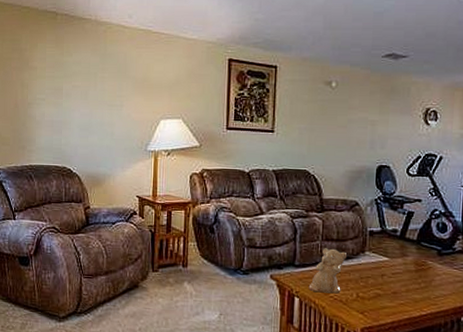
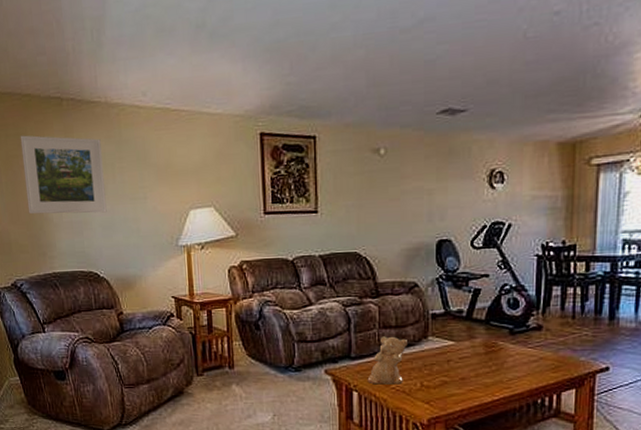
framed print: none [14,41,87,115] -> present [20,135,107,214]

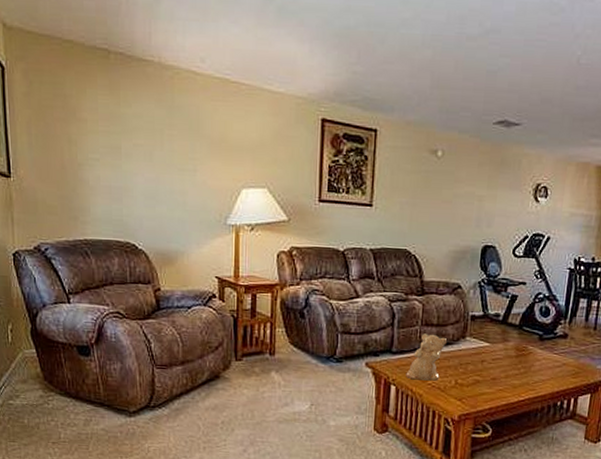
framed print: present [20,135,107,214] -> none [57,85,151,181]

